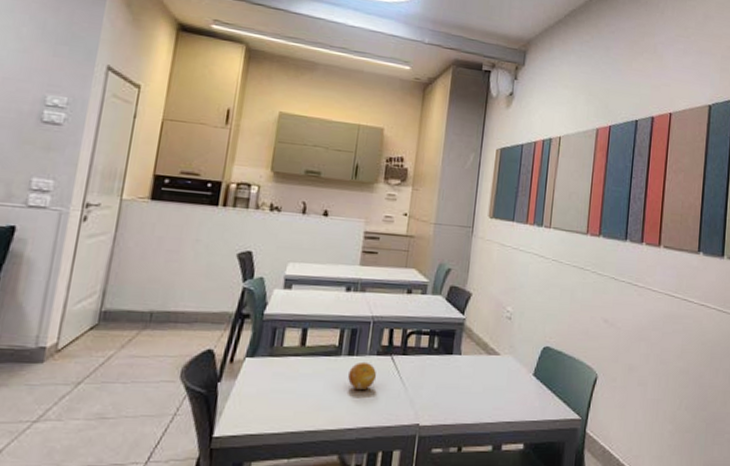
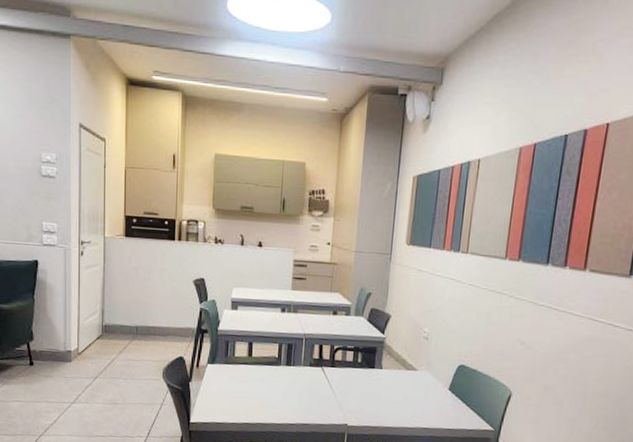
fruit: present [348,361,377,389] -> none [287,371,311,394]

